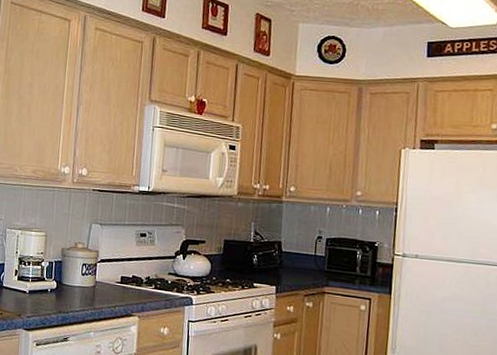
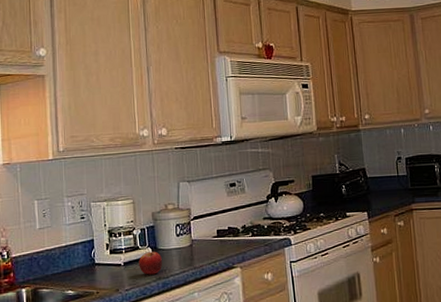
fruit: none [42,285,65,308] -> present [139,251,163,275]

